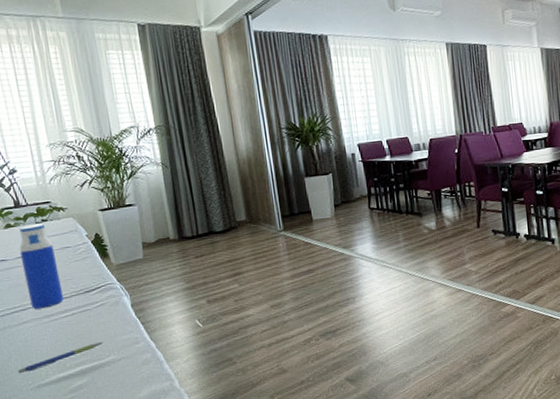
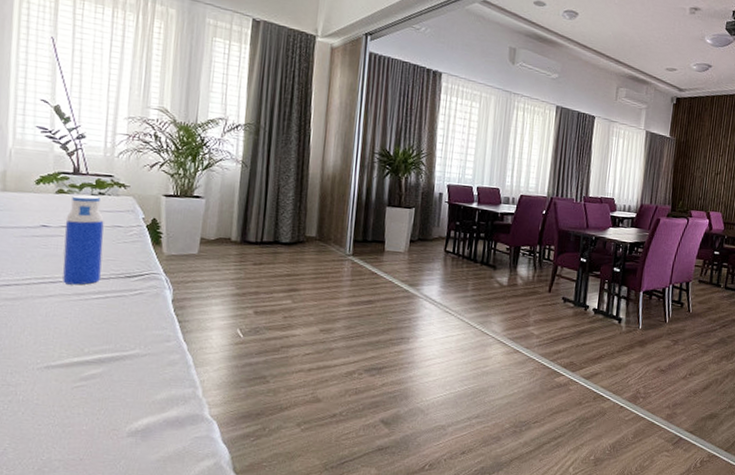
pen: present [18,341,103,374] -> none [28,332,131,350]

